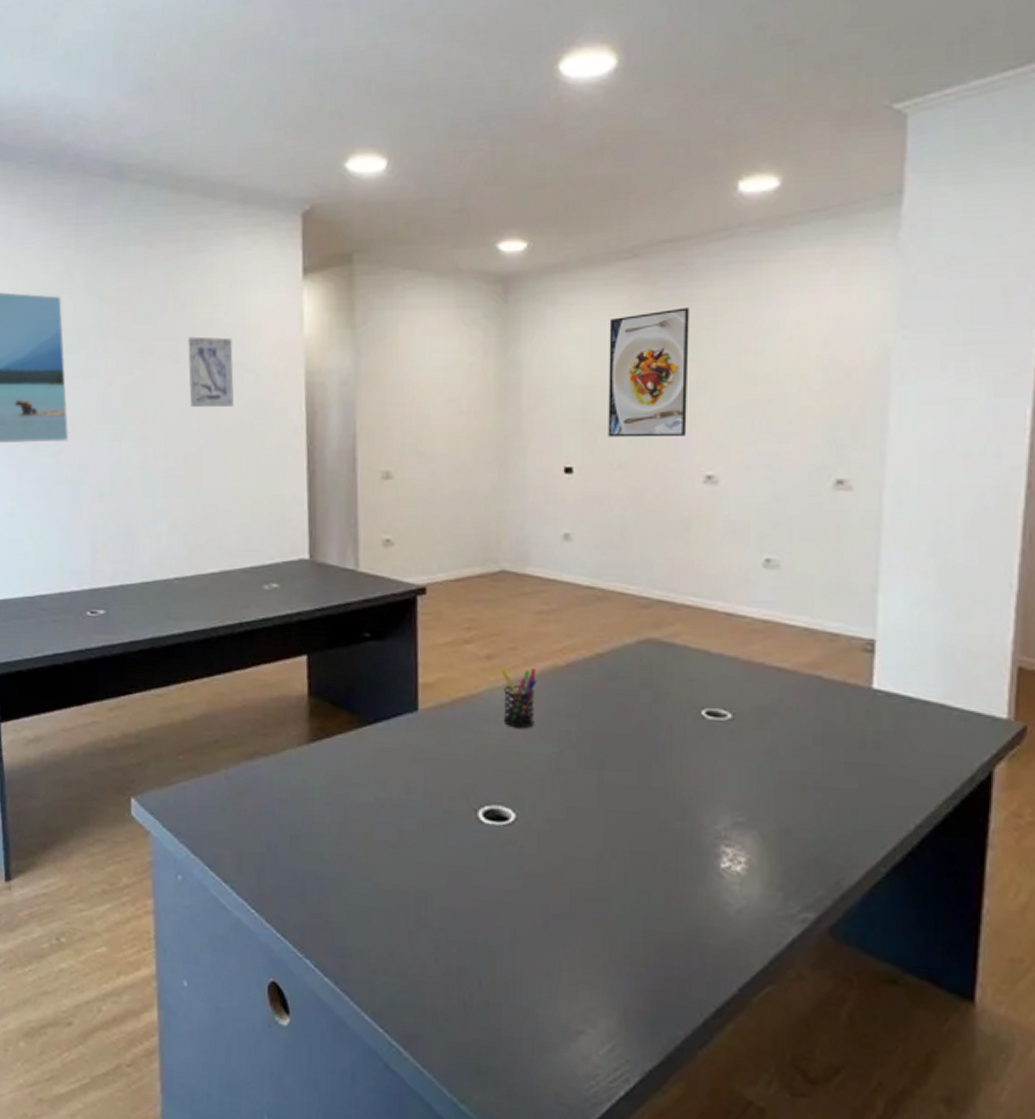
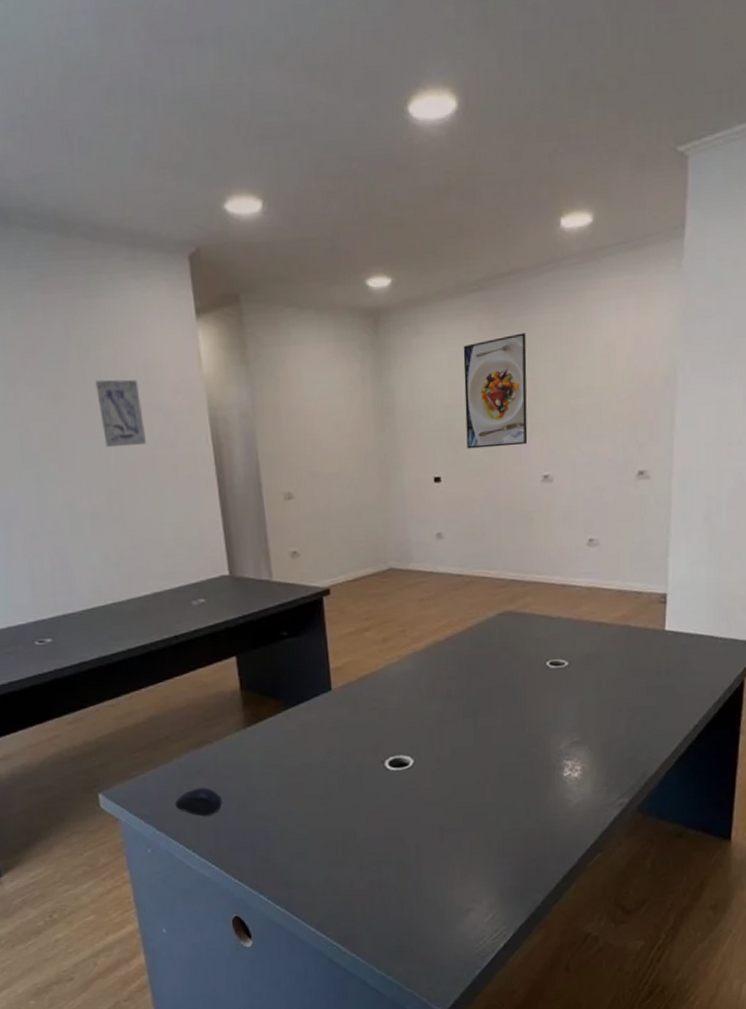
computer mouse: none [216,808,272,845] -> present [174,787,222,816]
pen holder: present [501,668,536,729] -> none [395,645,423,694]

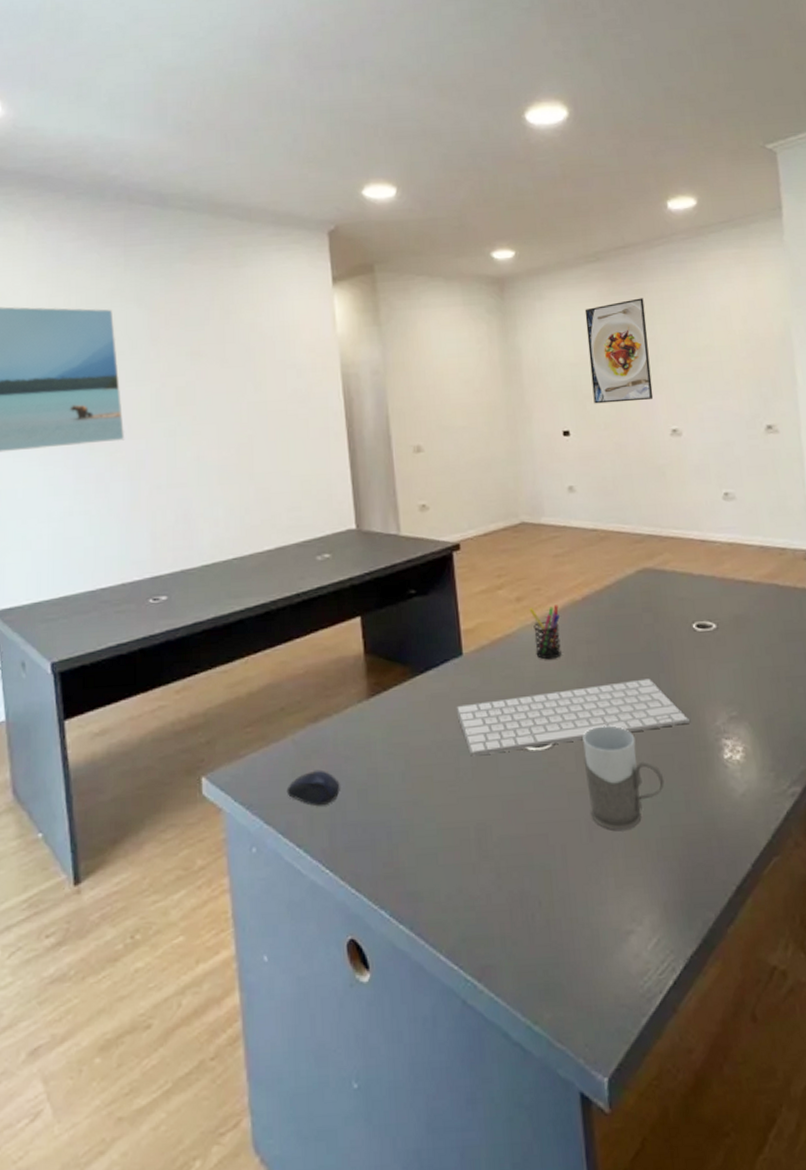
wall art: present [95,379,147,448] -> none [234,339,280,402]
computer keyboard: none [325,709,536,776] -> present [456,678,690,757]
pen holder: none [395,645,423,694] -> present [529,605,561,660]
mug: none [438,749,509,833] -> present [583,725,665,830]

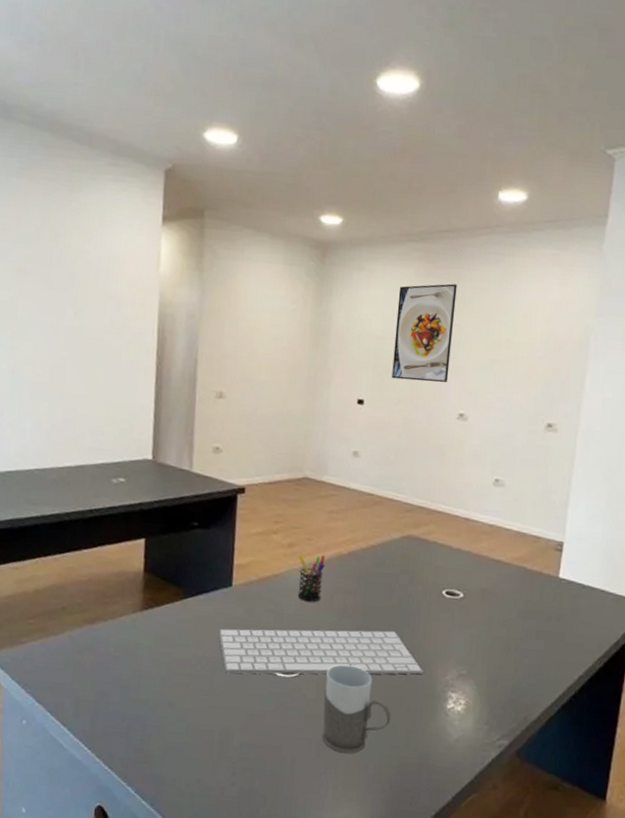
computer mouse: present [286,769,340,805] -> none [58,664,107,694]

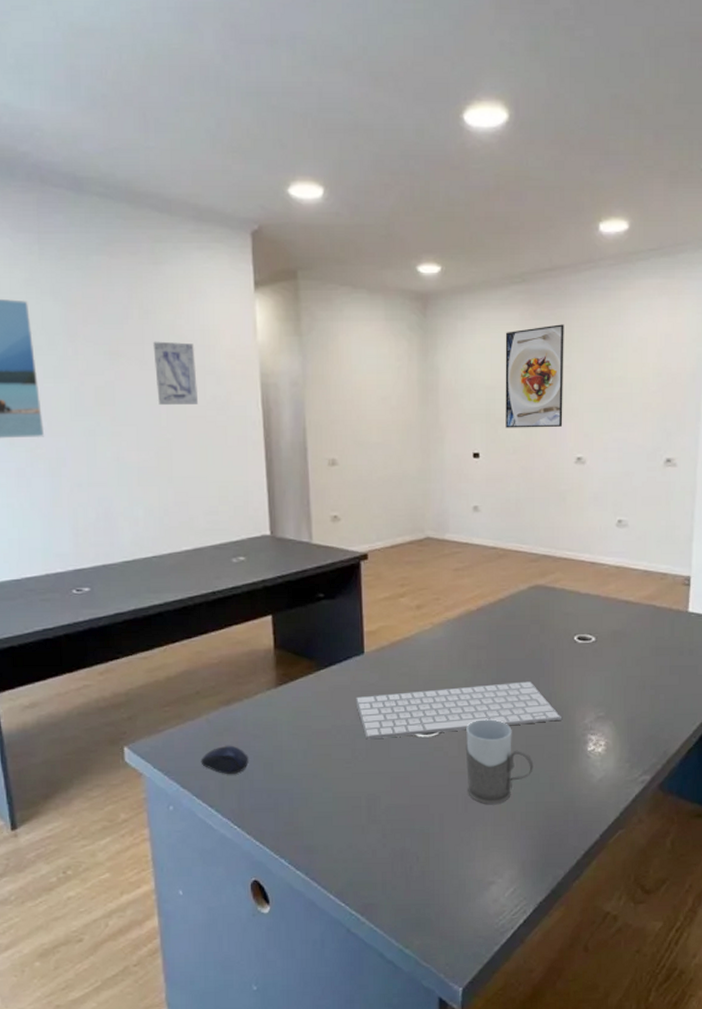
wall art: none [58,263,99,327] -> present [153,341,199,406]
computer mouse: none [58,664,107,694] -> present [200,745,249,774]
pen holder: present [298,554,325,602] -> none [428,614,455,661]

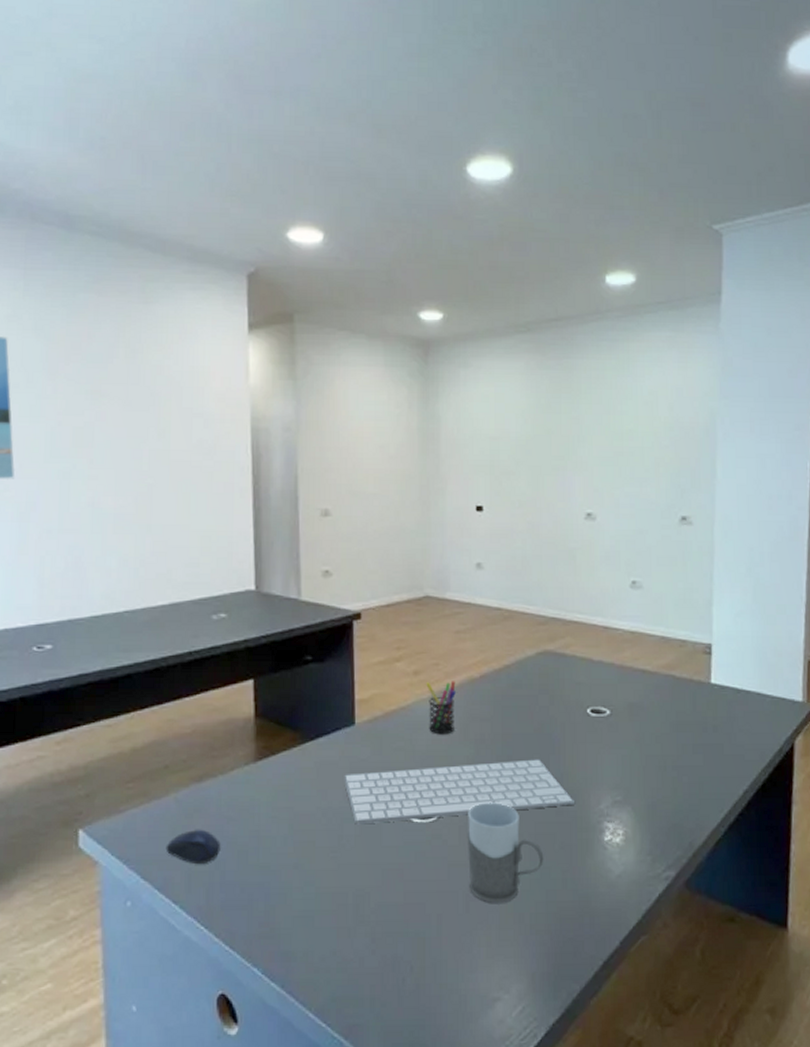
wall art: present [153,341,199,406] -> none [138,381,184,449]
pen holder: none [428,614,455,661] -> present [426,681,456,735]
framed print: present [505,324,564,428] -> none [510,375,572,481]

